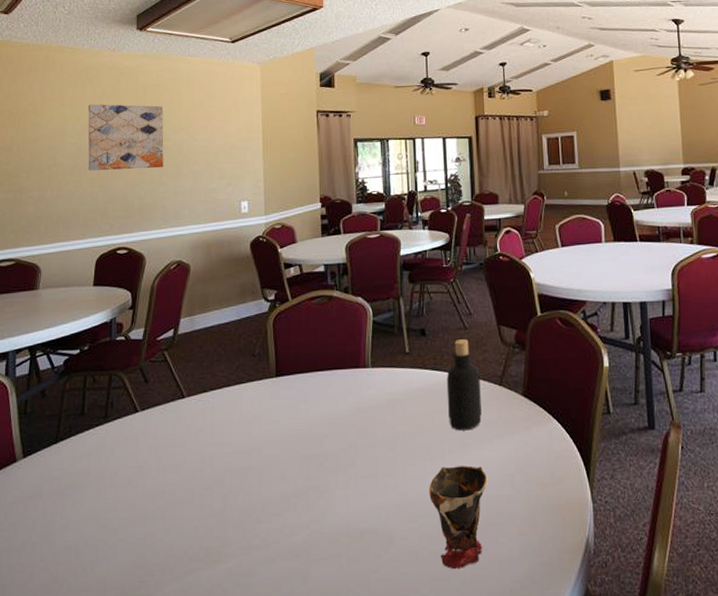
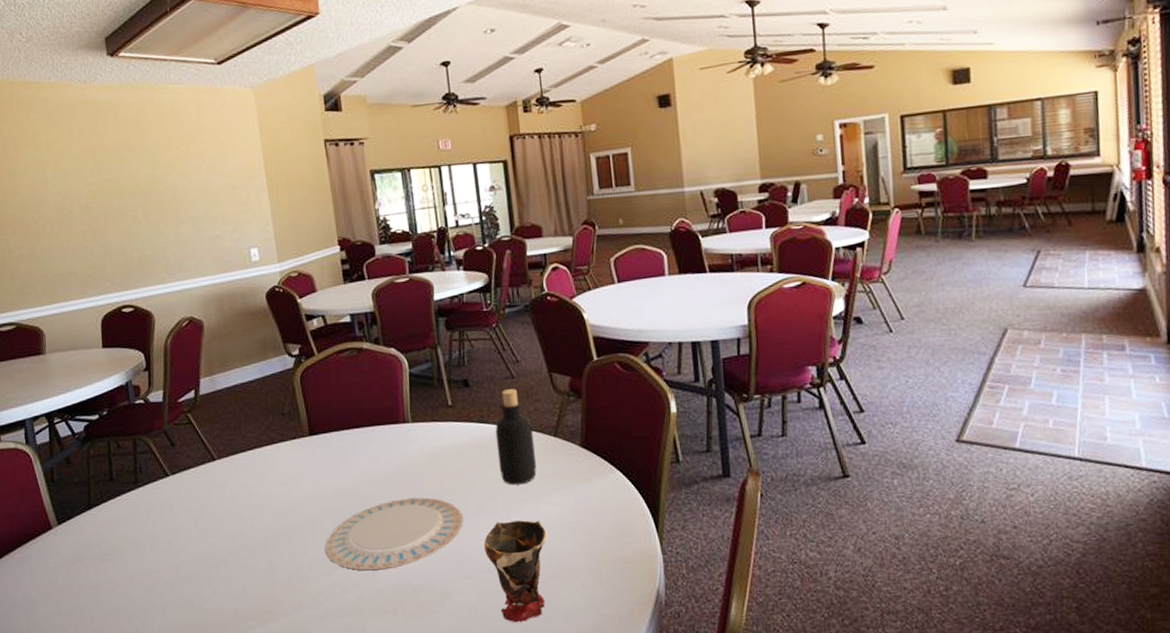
wall art: present [88,104,164,171] -> none [67,144,159,223]
plate: none [279,440,412,513] -> present [325,497,464,571]

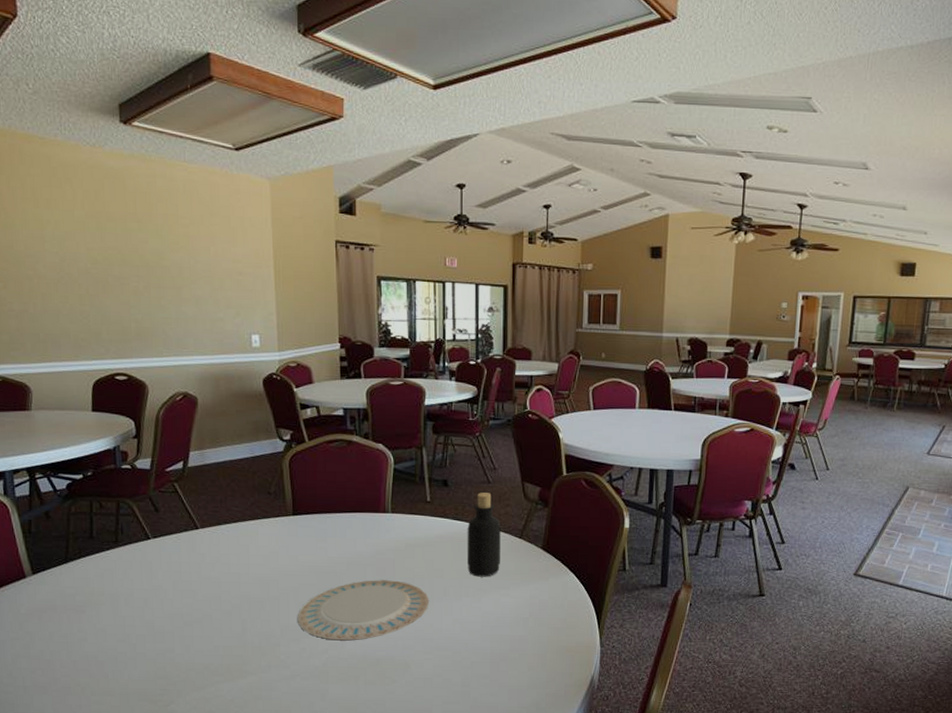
cup: present [484,520,548,623] -> none [445,607,504,695]

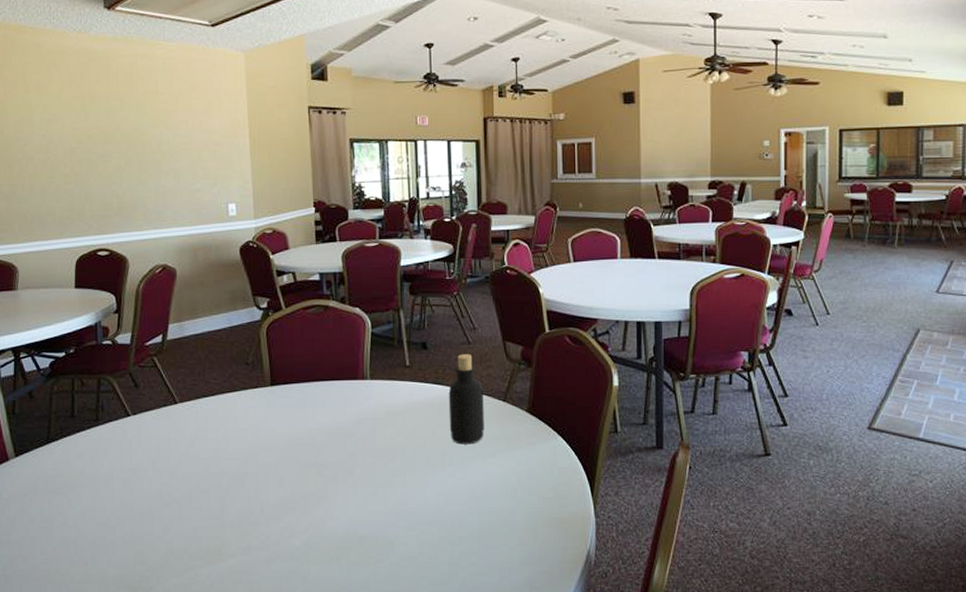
plate: present [298,580,430,641] -> none [277,451,413,518]

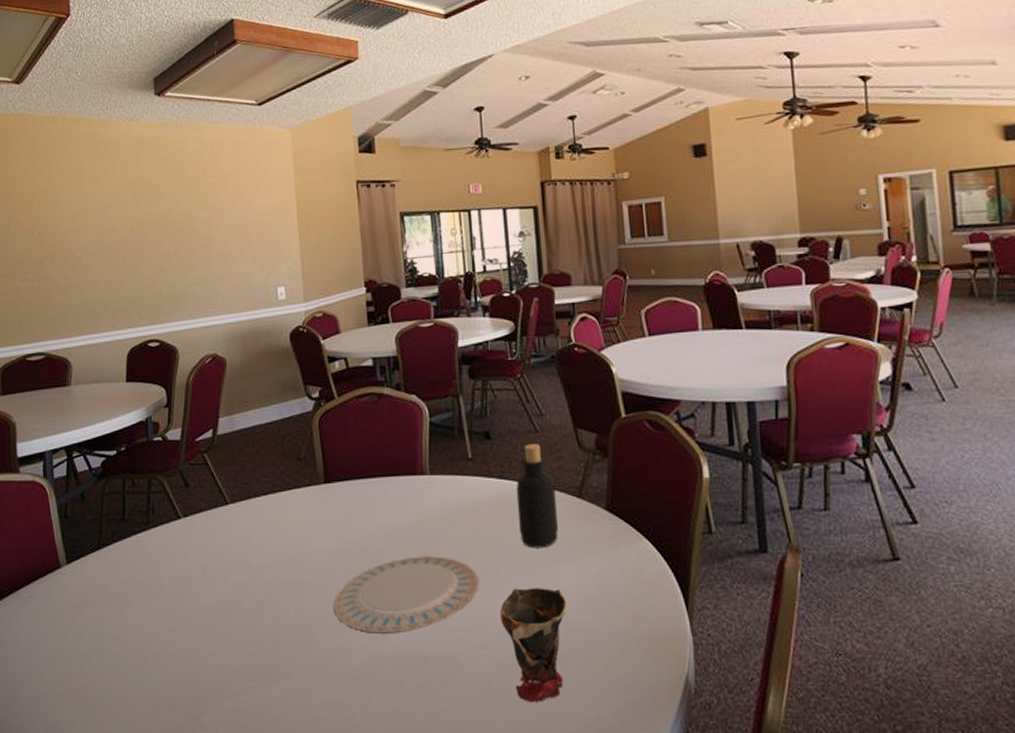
plate: none [277,451,413,518] -> present [334,556,480,634]
cup: none [429,478,491,575] -> present [500,588,569,703]

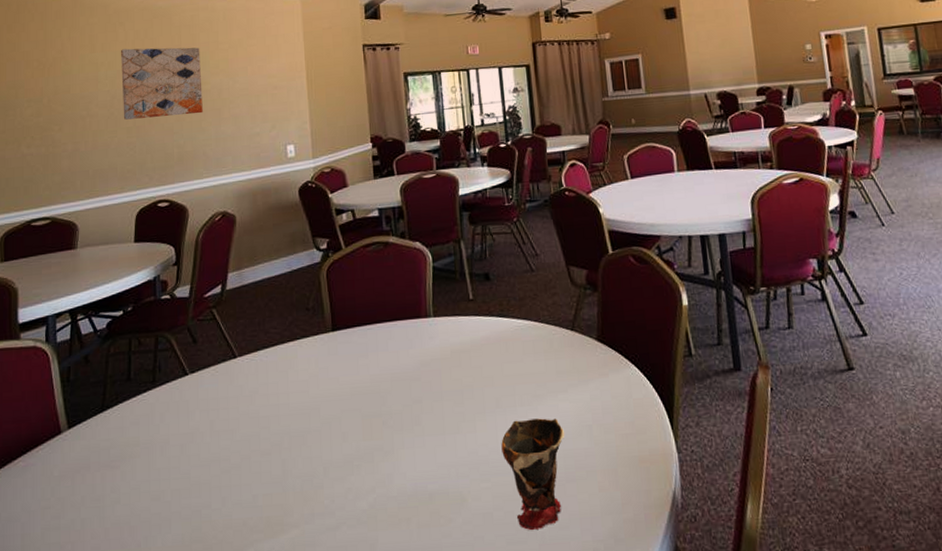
wall art: none [109,180,192,255] -> present [121,47,203,120]
plate: present [334,556,480,634] -> none [341,395,482,475]
bottle: present [516,444,559,548] -> none [514,282,554,381]

